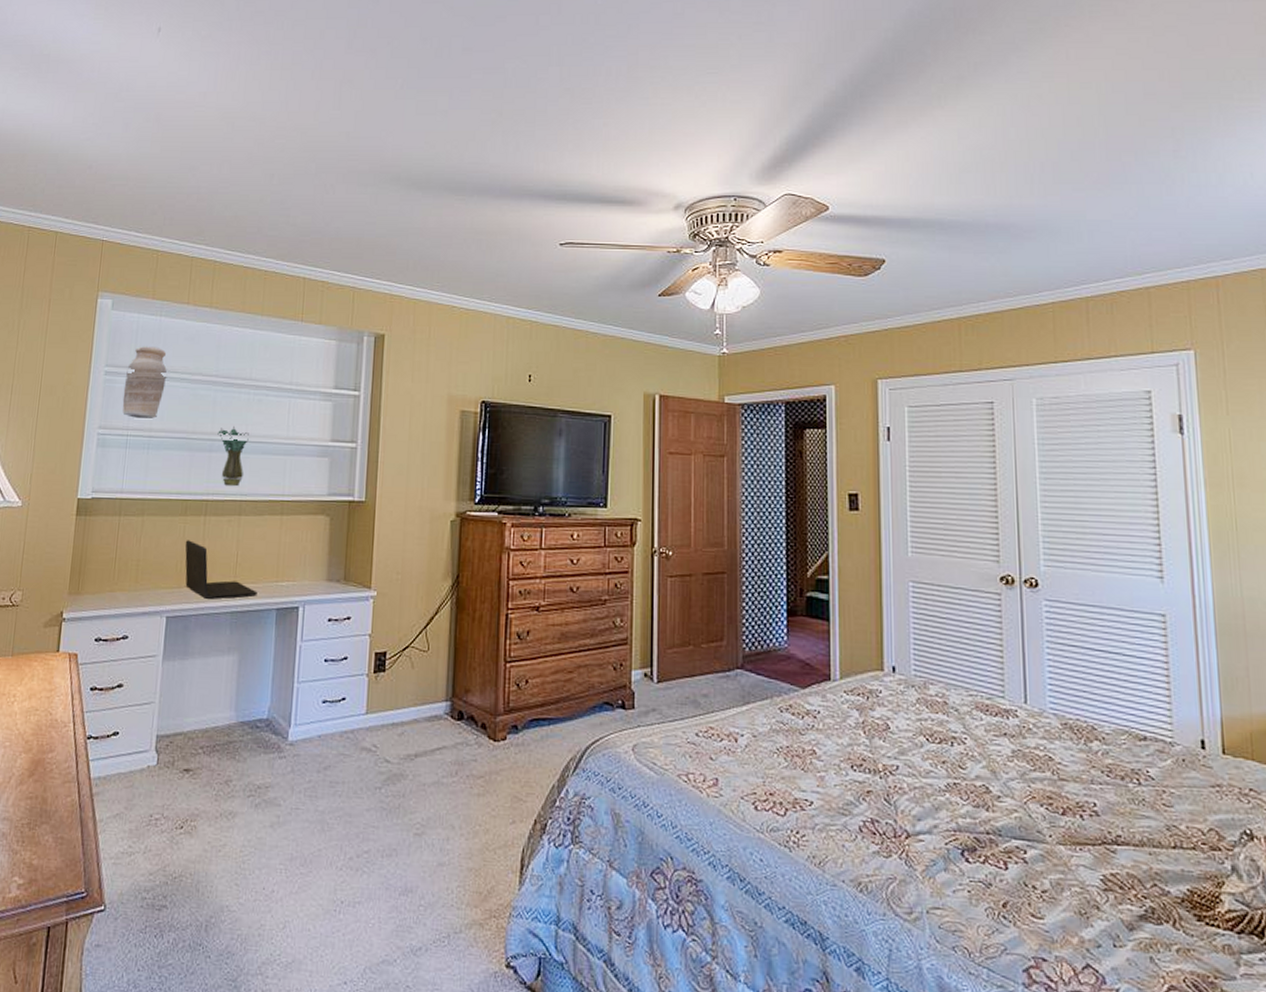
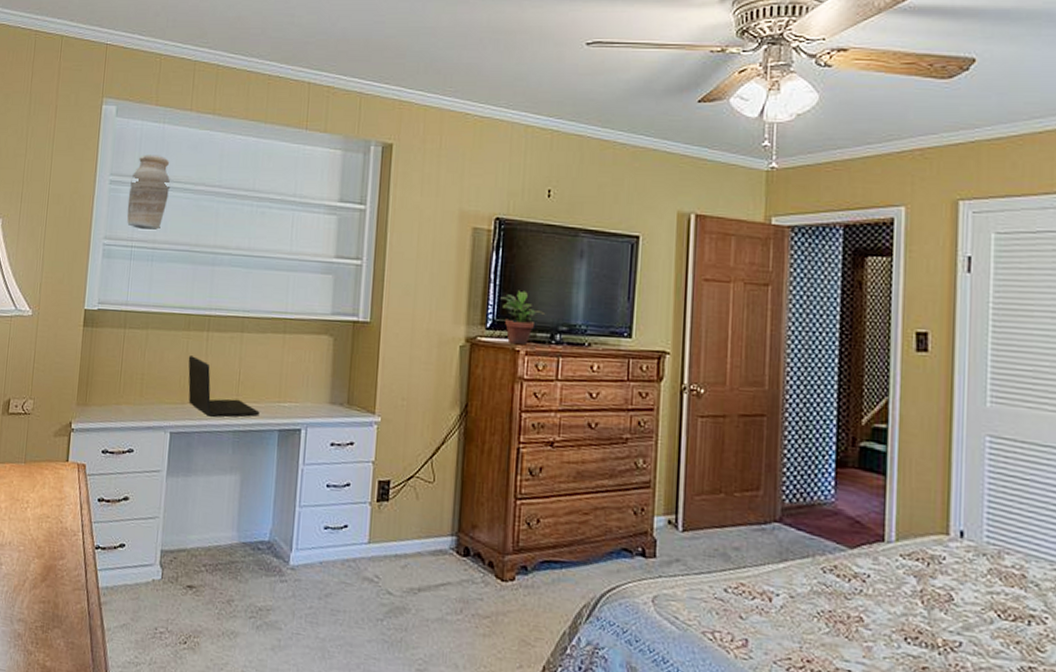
vase: present [217,425,249,485] -> none [220,238,252,301]
potted plant: none [487,467,529,518] -> present [500,290,546,346]

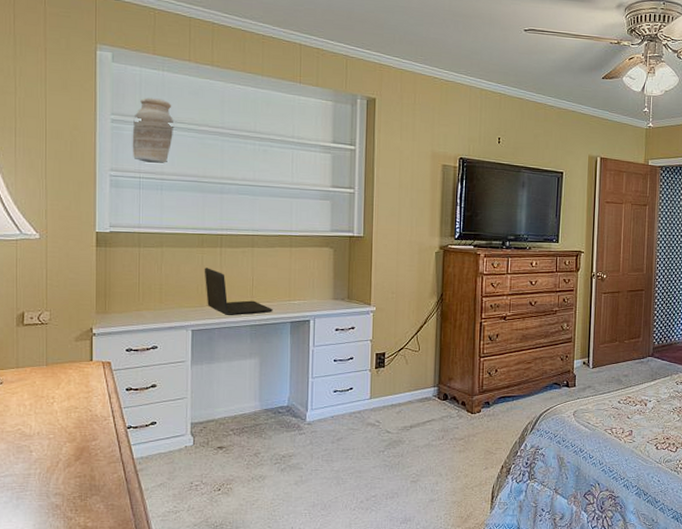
potted plant: present [500,290,546,346] -> none [465,211,499,250]

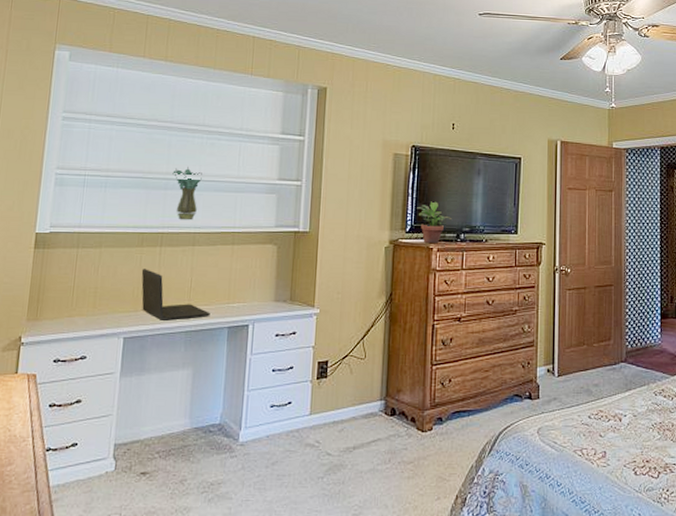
vase: present [132,97,173,163] -> none [80,94,123,160]
vase: none [227,171,257,222] -> present [172,166,202,219]
potted plant: none [465,211,499,250] -> present [417,201,453,244]

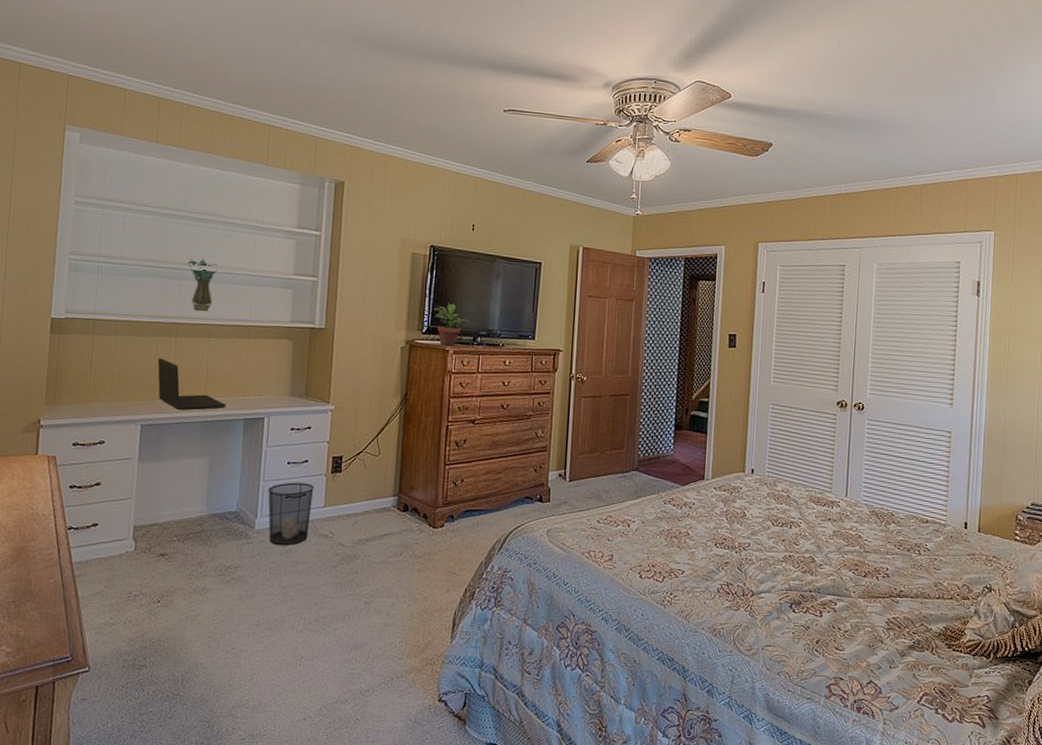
waste bin: none [252,390,300,458] -> present [267,482,314,546]

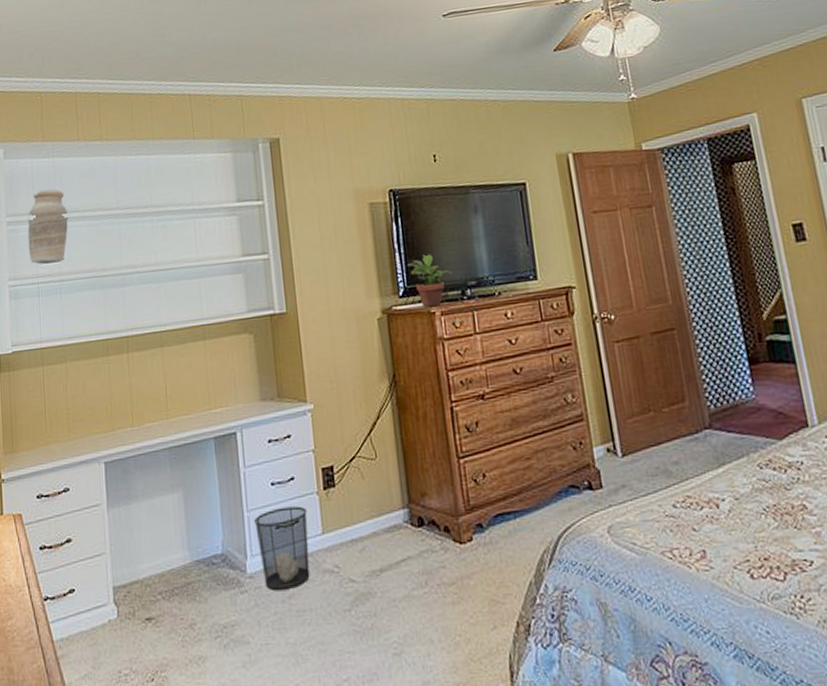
vase: none [93,179,137,247] -> present [27,188,68,265]
laptop: present [157,358,226,410] -> none [111,380,192,438]
vase: present [187,257,217,311] -> none [127,255,159,318]

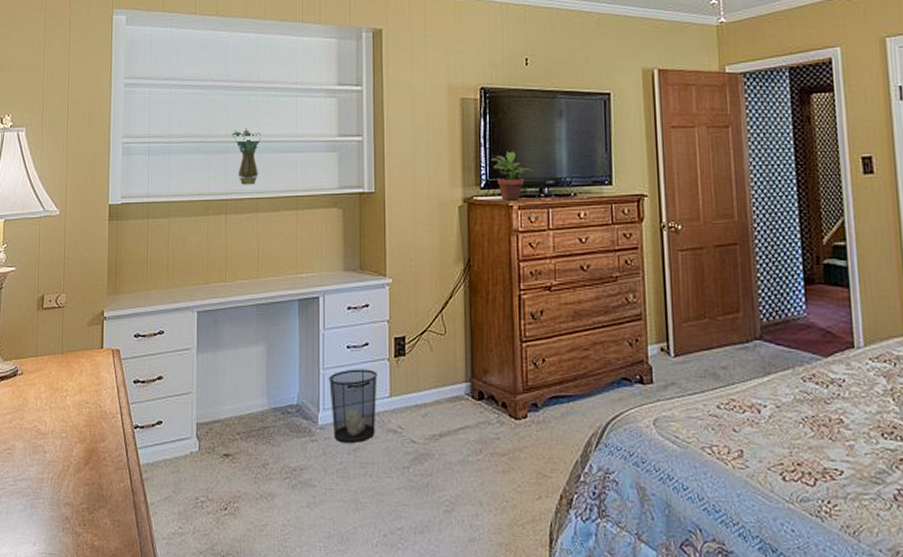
vase: present [27,188,68,265] -> none [142,57,180,126]
vase: none [127,255,159,318] -> present [232,126,261,184]

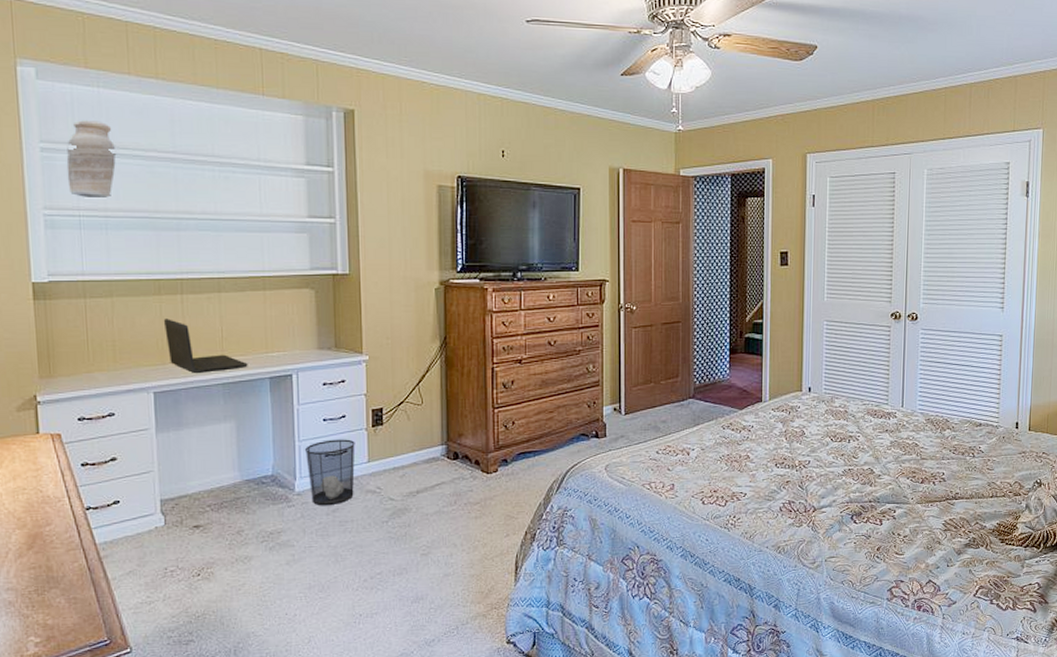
vase: none [142,57,180,126] -> present [66,120,116,198]
laptop: none [209,238,280,293] -> present [163,319,248,373]
vase: present [232,126,261,184] -> none [184,203,219,263]
potted plant: present [491,151,533,201] -> none [467,238,508,284]

